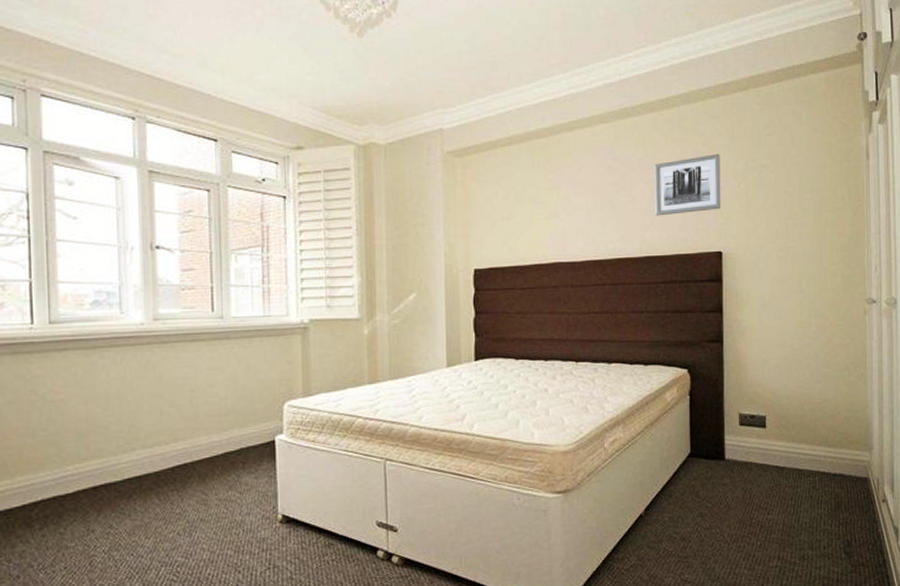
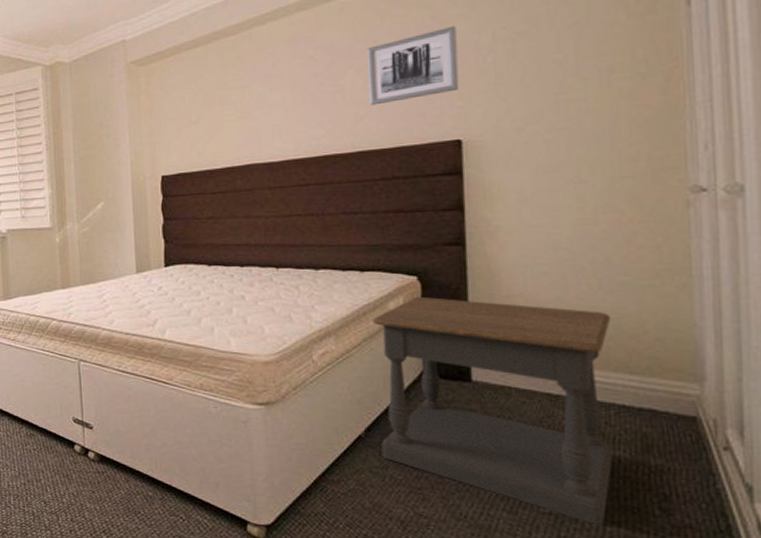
side table: none [653,387,818,571] -> present [373,296,612,525]

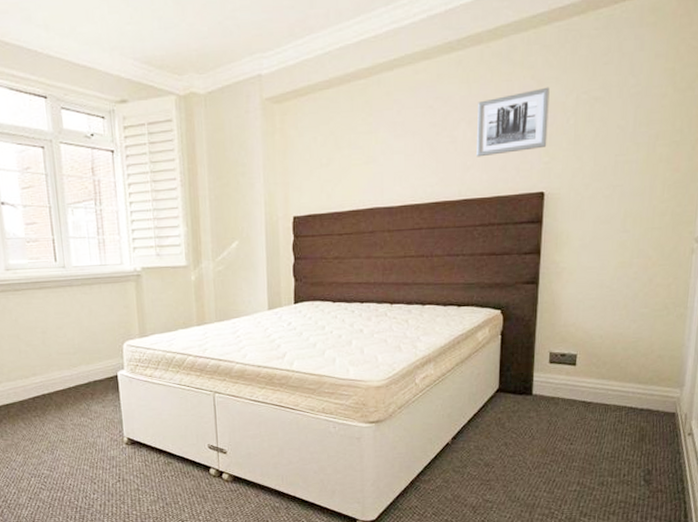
side table: present [373,296,612,525] -> none [463,327,632,495]

